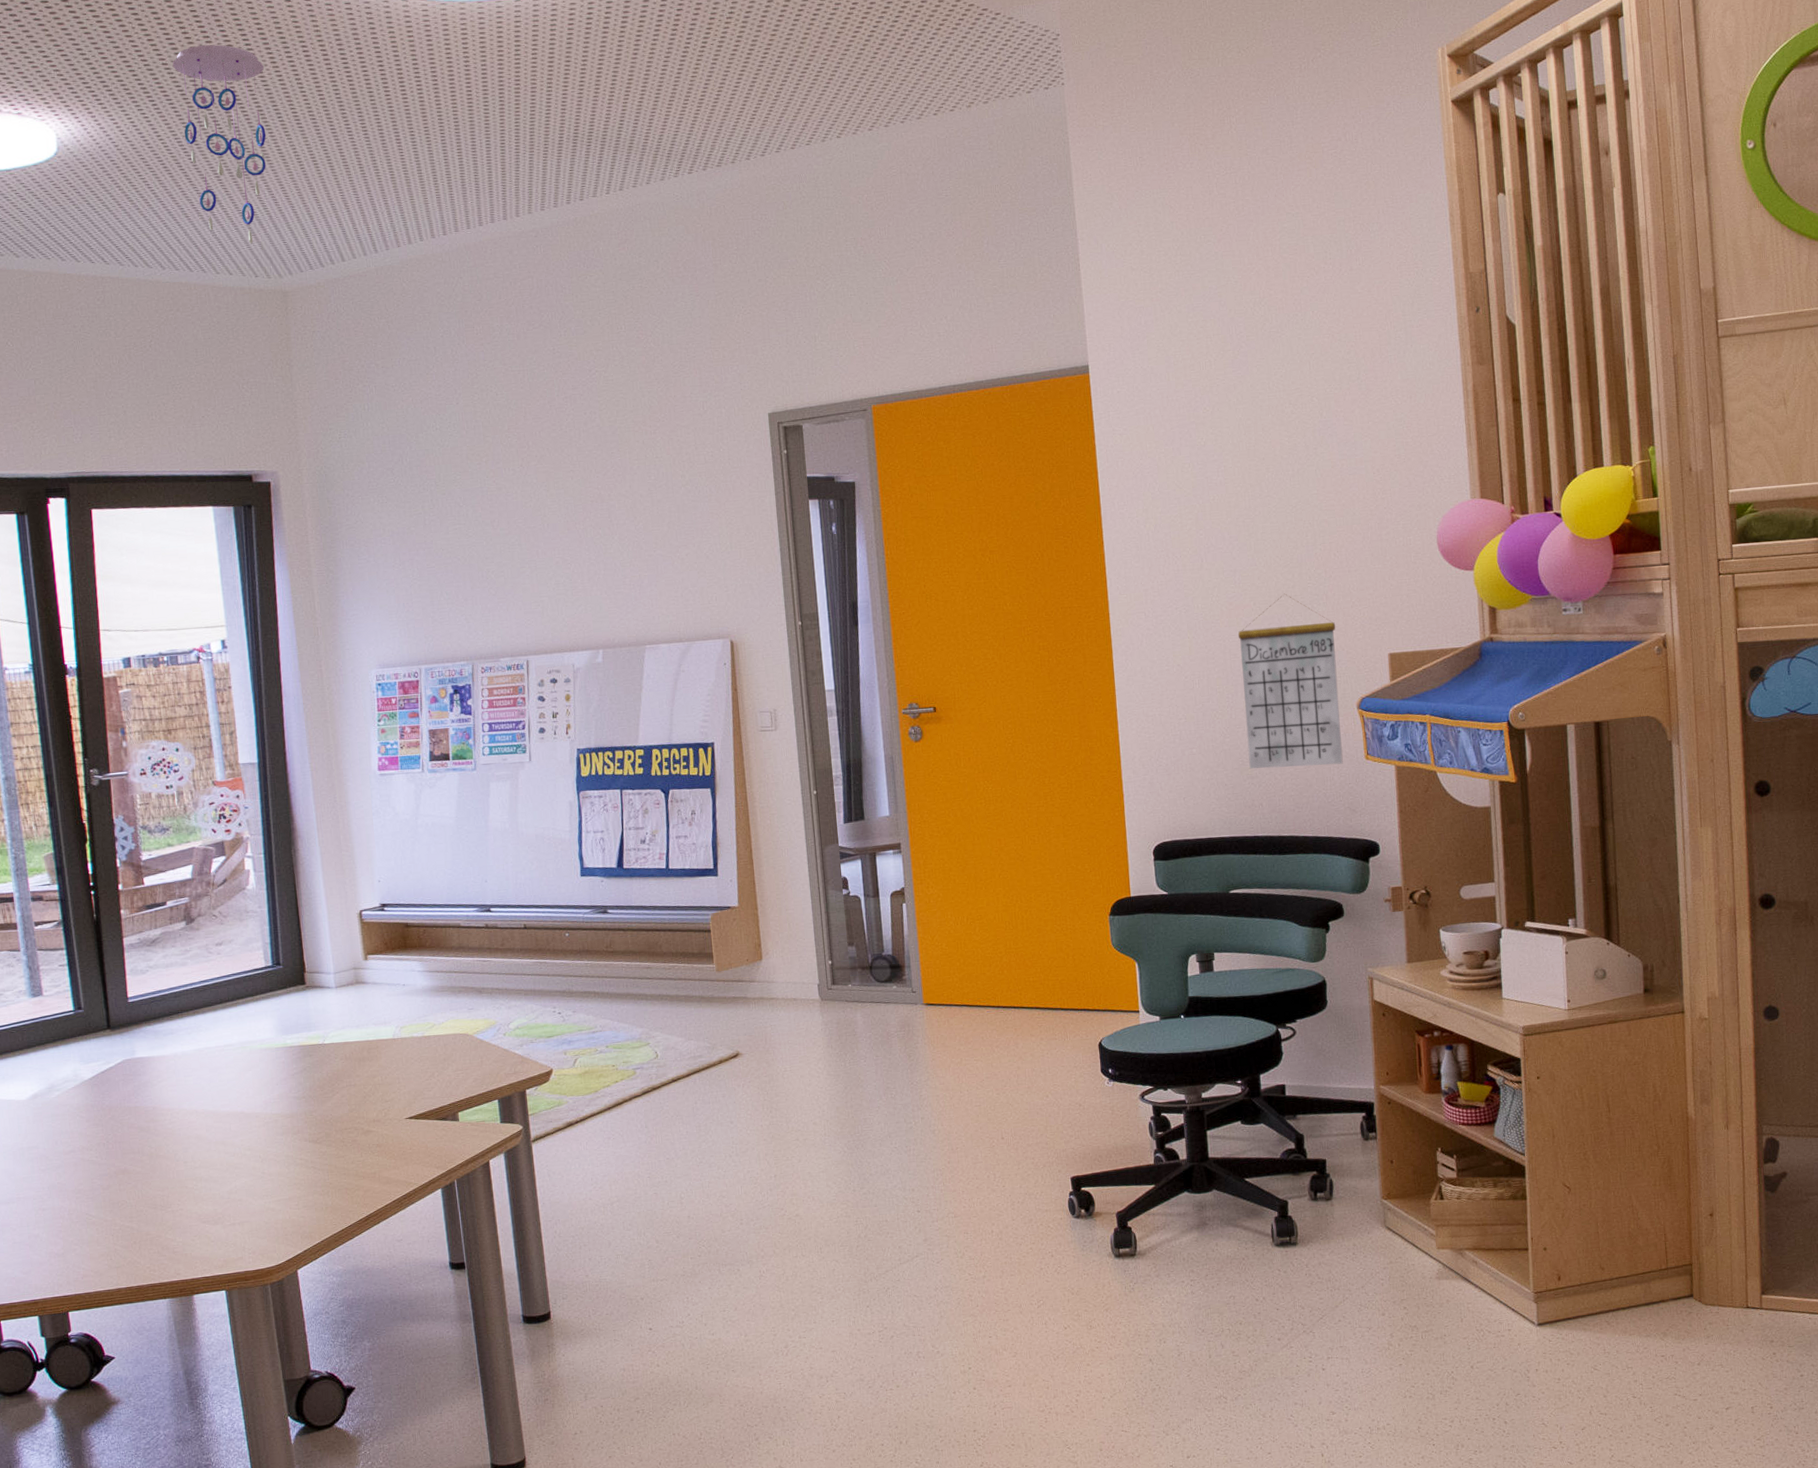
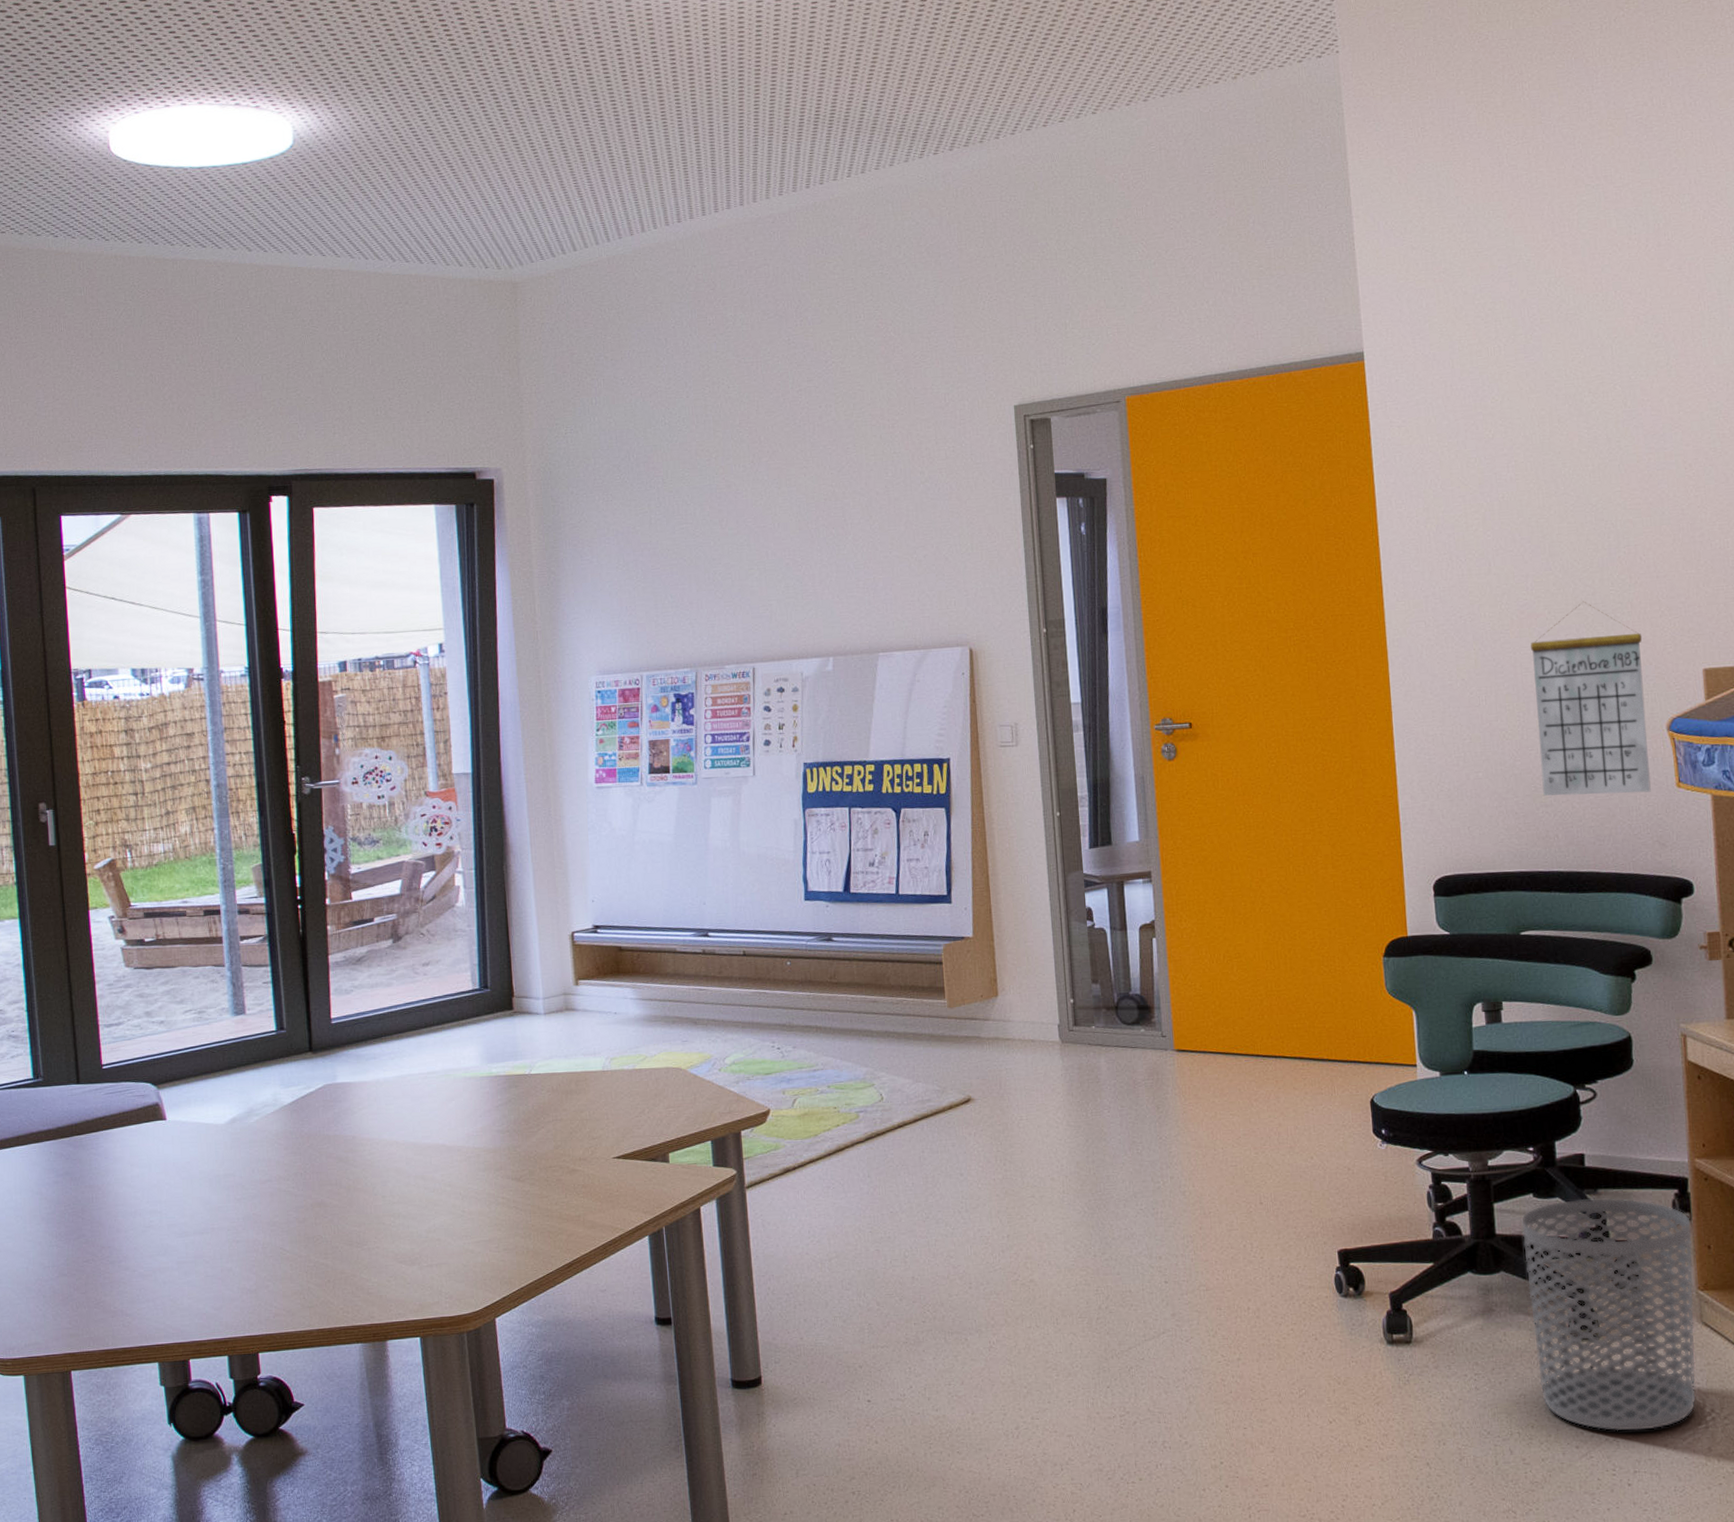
ceiling mobile: present [172,44,266,244] -> none [409,33,501,235]
waste bin: none [1231,1122,1380,1324] -> present [1521,1198,1696,1431]

